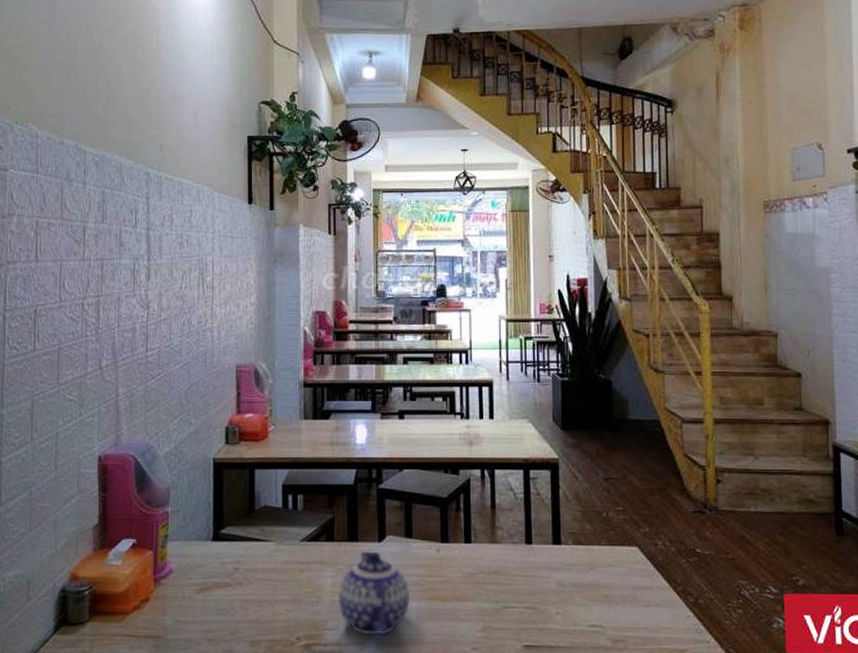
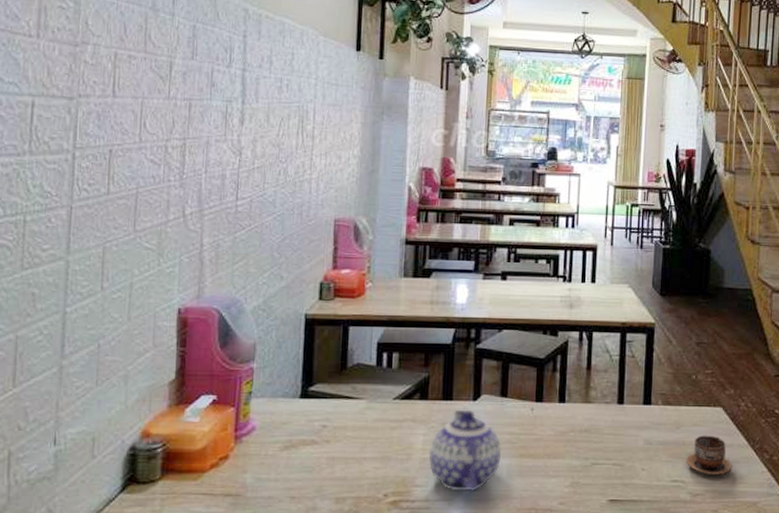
cup: none [602,576,655,621] -> present [685,435,733,476]

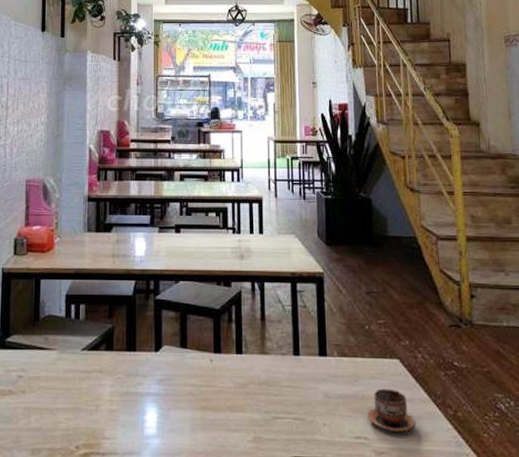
teapot: present [428,411,501,492] -> none [116,362,184,445]

